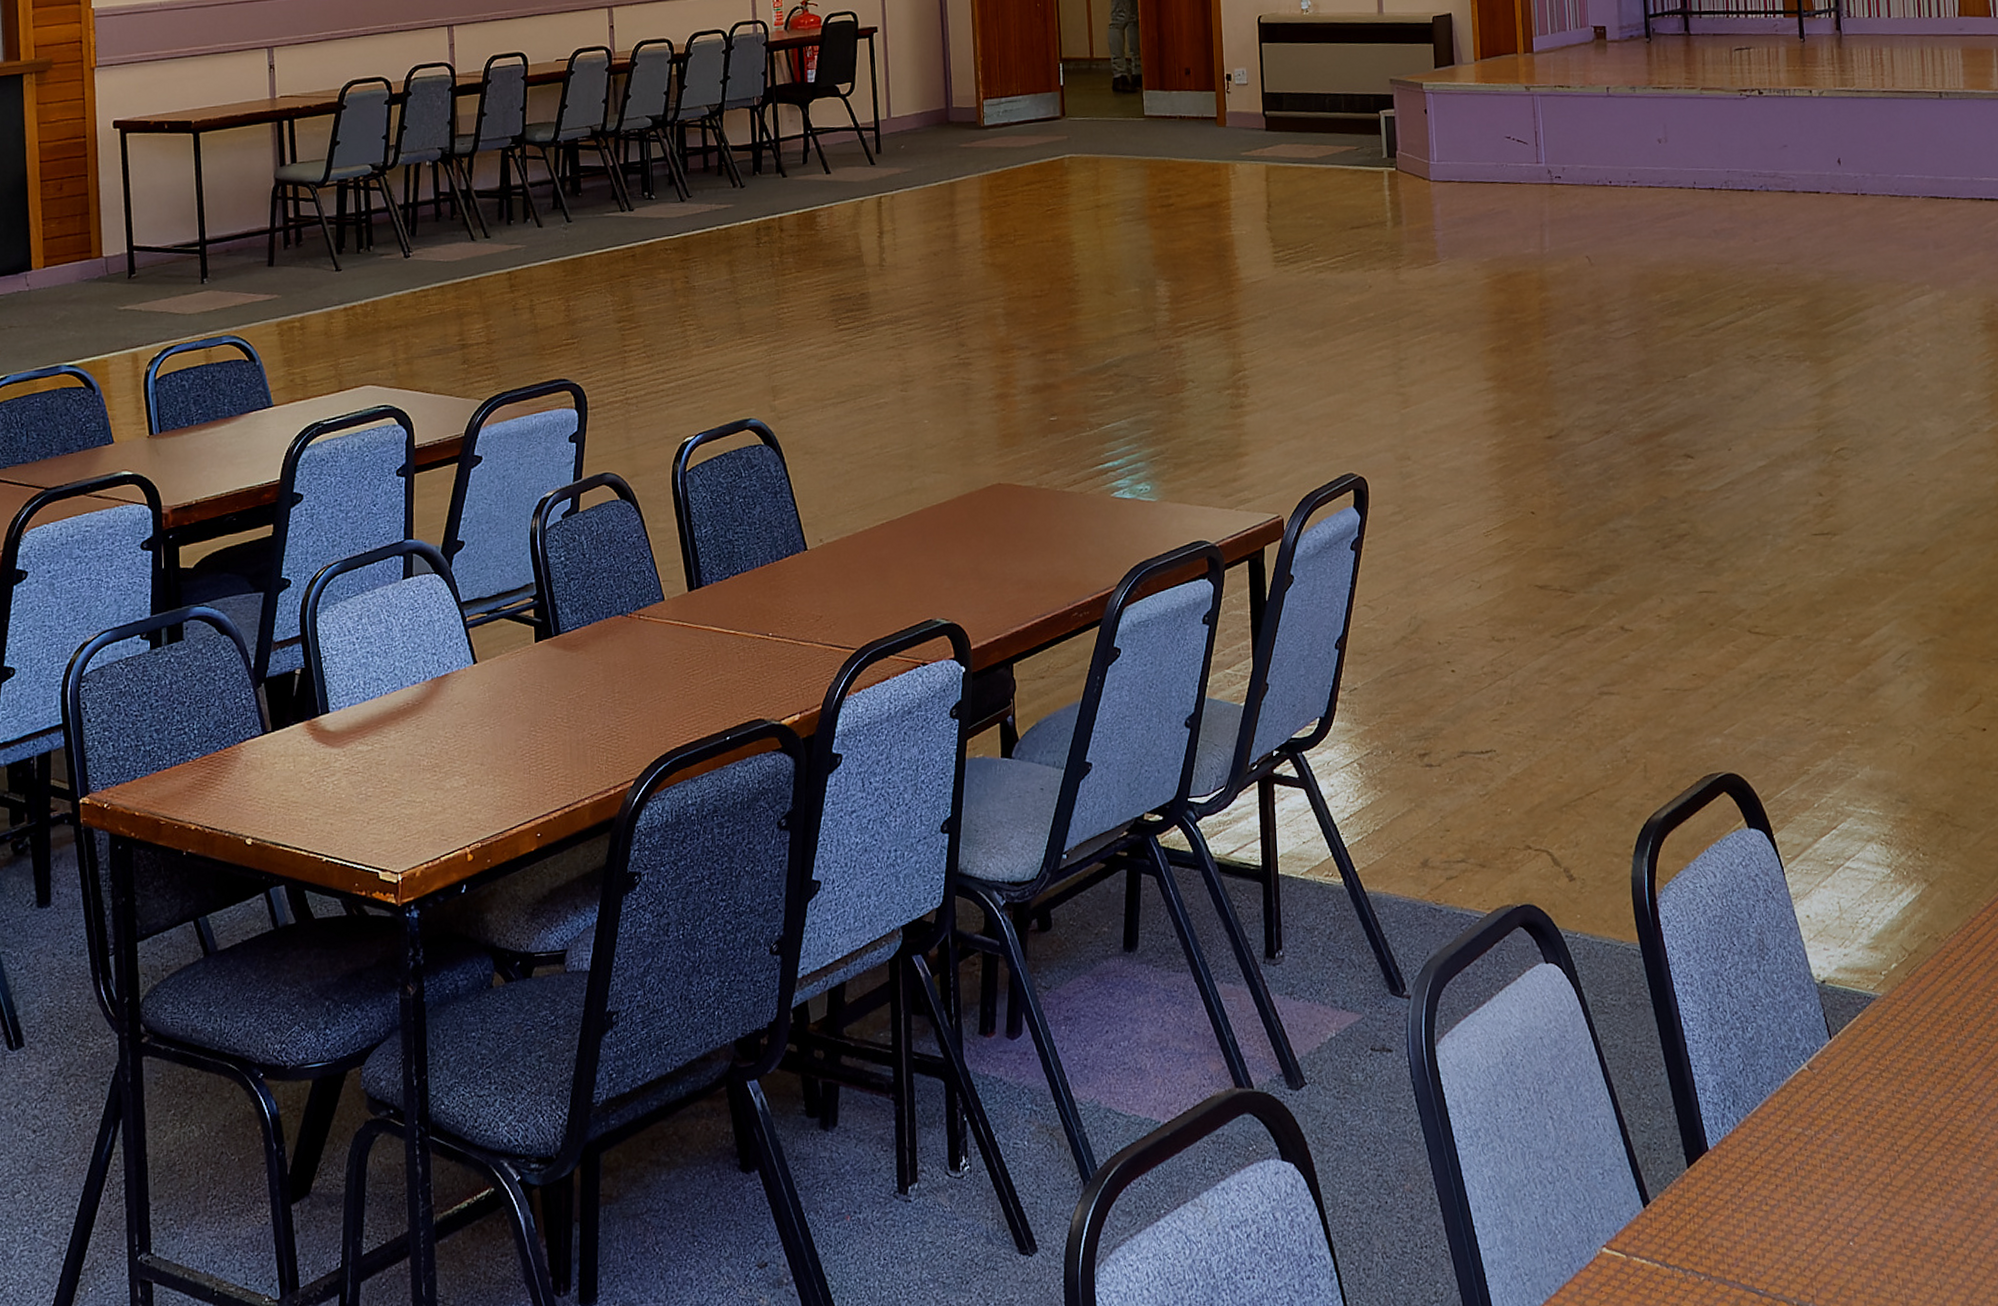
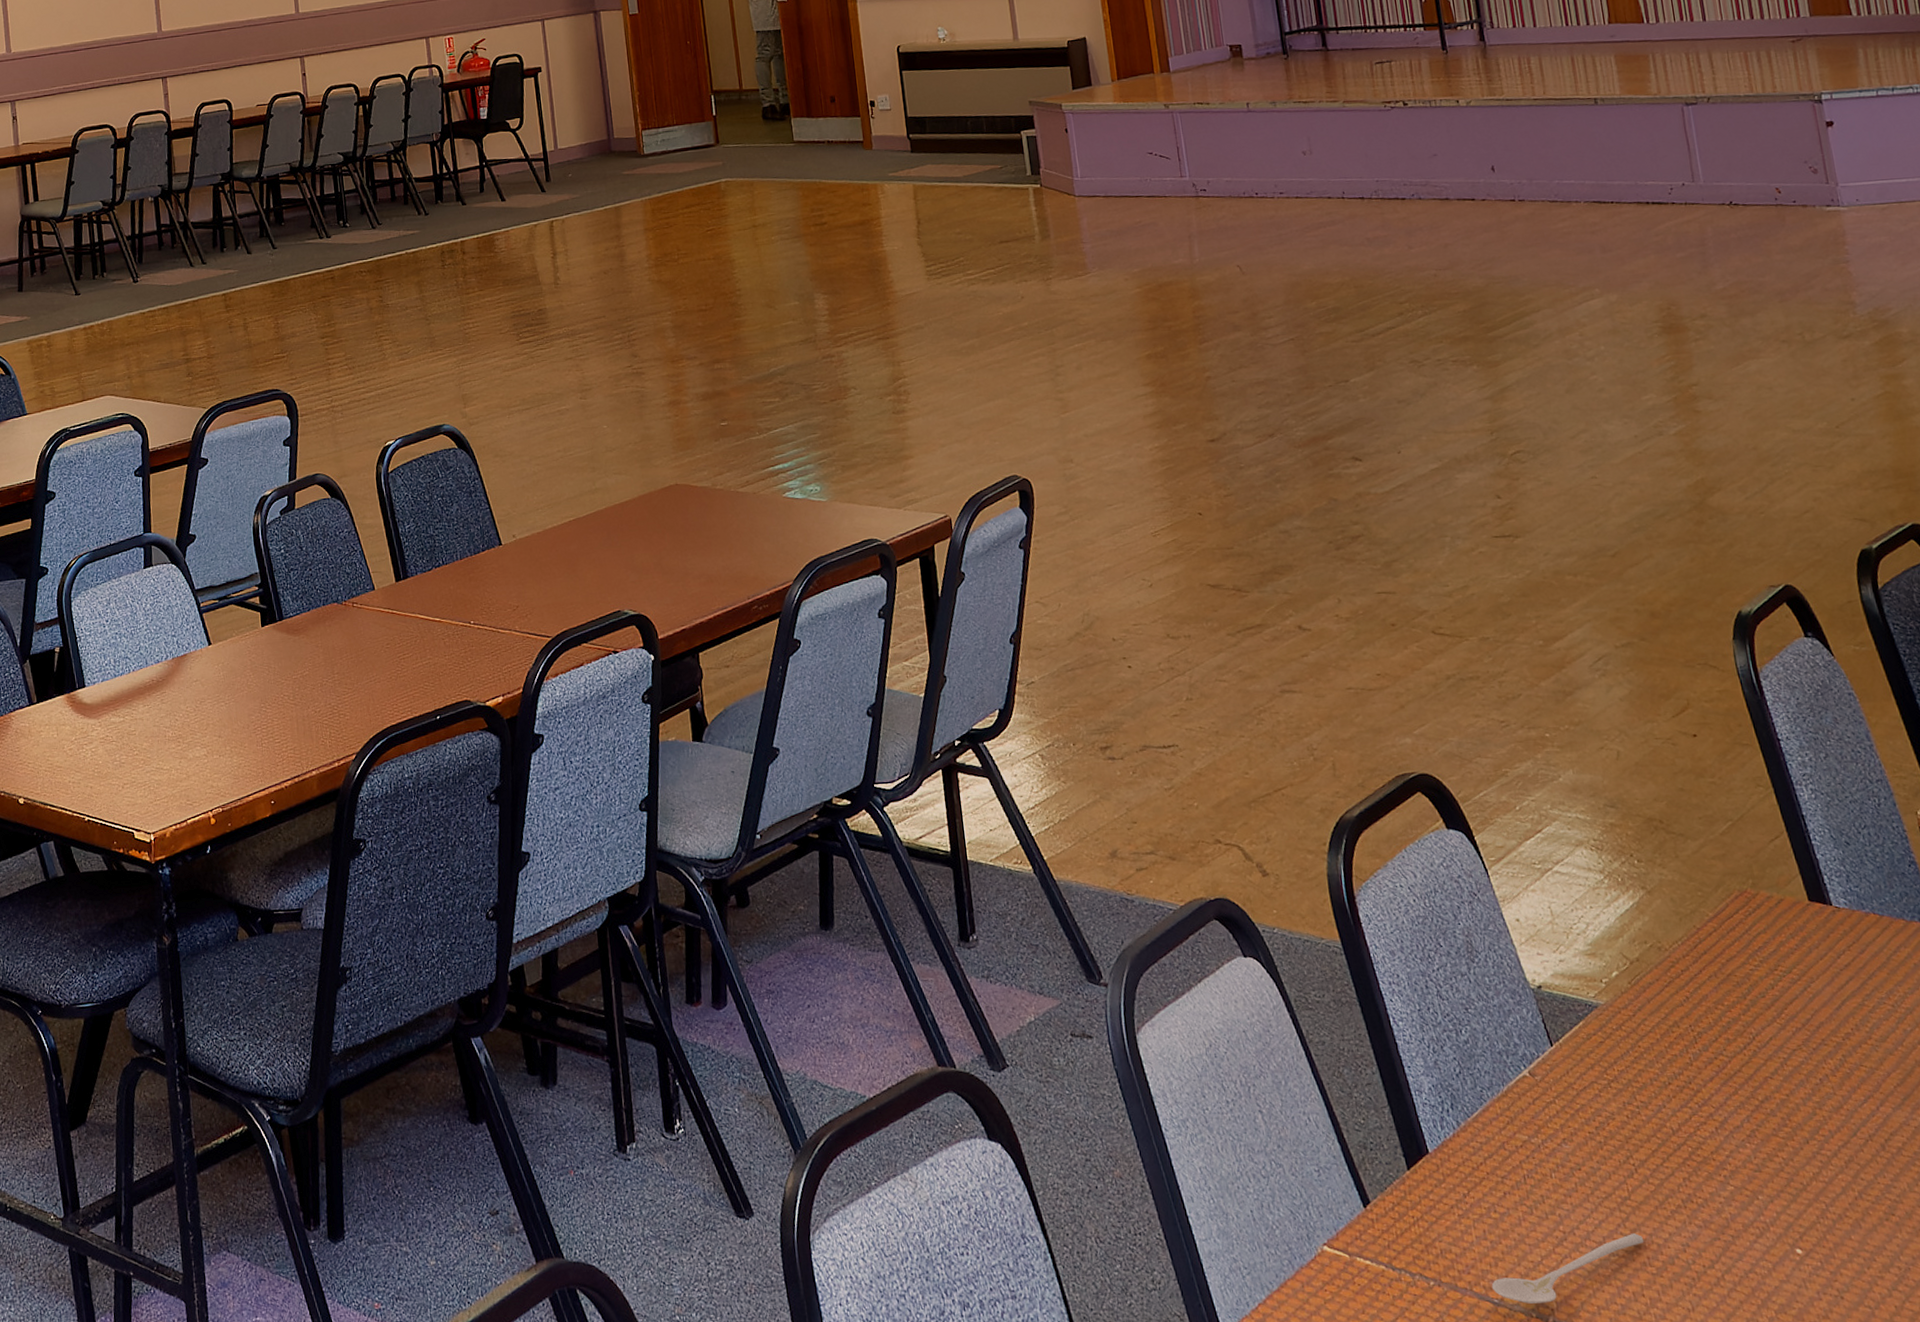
stirrer: none [1757,1218,1901,1292] -> present [1491,1233,1644,1304]

